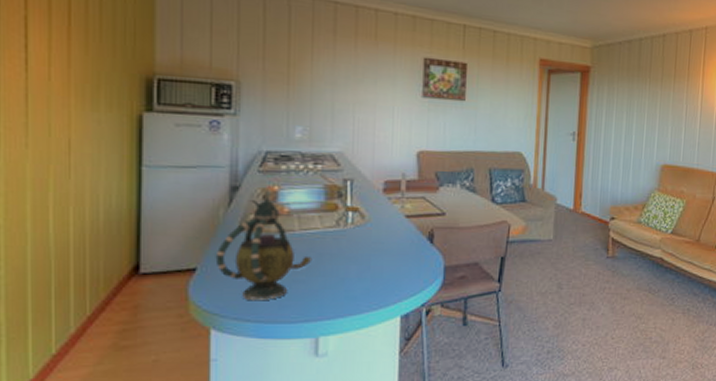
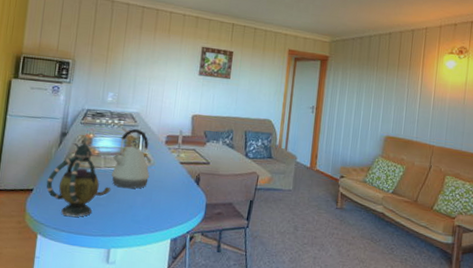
kettle: none [310,174,365,256] -> present [112,128,150,189]

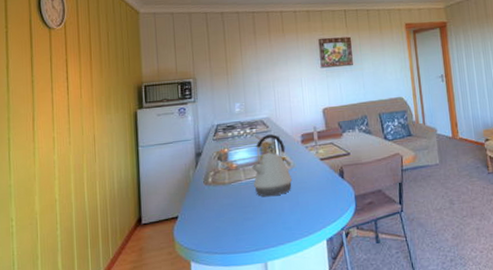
teapot: present [46,143,111,217] -> none [190,159,256,237]

